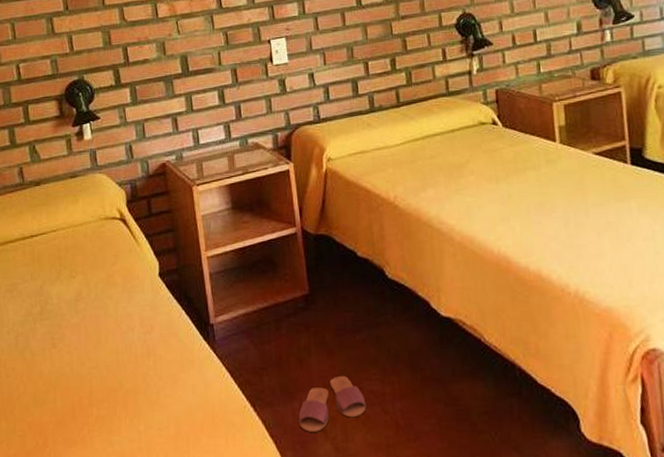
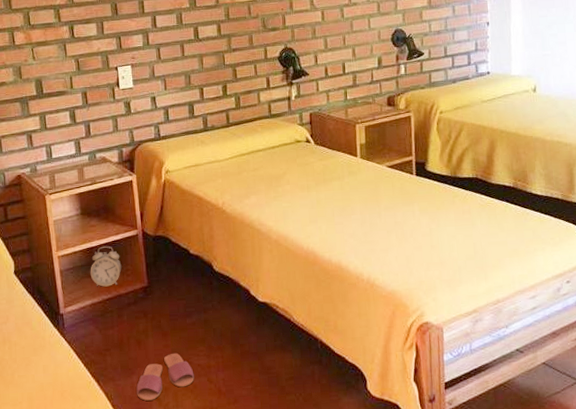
alarm clock: none [243,246,279,294] -> present [90,246,122,287]

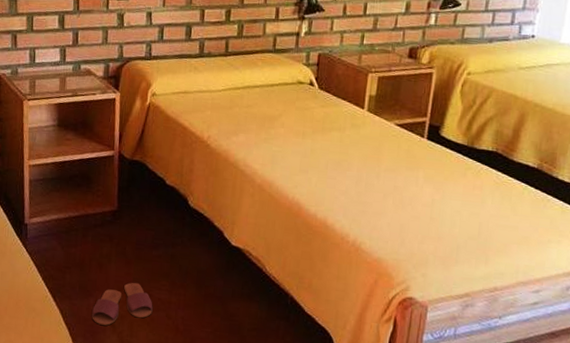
alarm clock: present [90,246,122,287] -> none [59,162,93,204]

